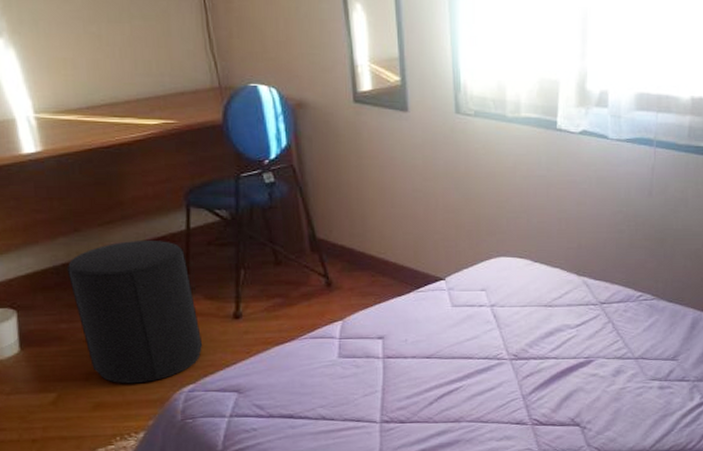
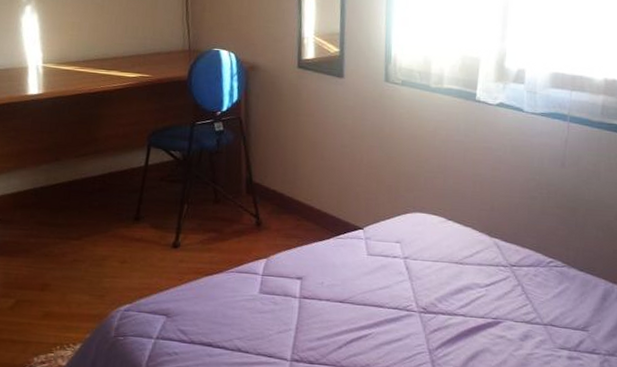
stool: present [66,241,203,384] -> none [43,172,143,298]

